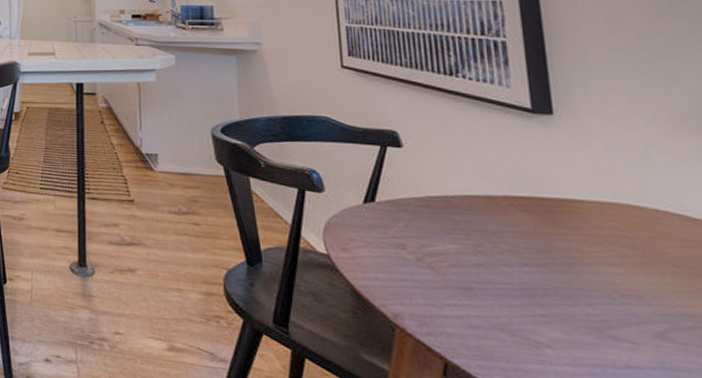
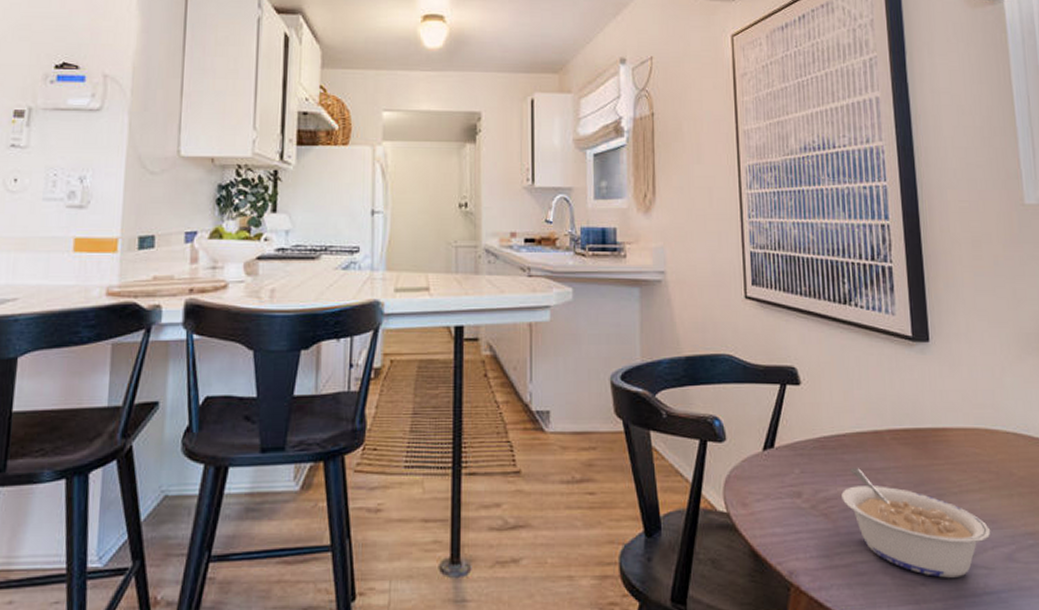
legume: none [450,227,636,347] -> present [841,467,991,578]

